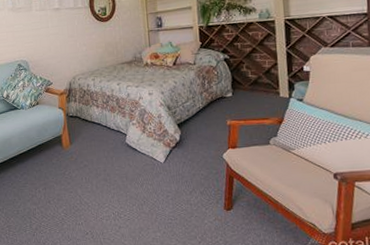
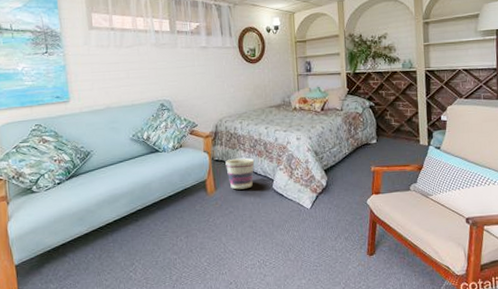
basket: none [79,113,108,144] -> present [225,157,255,190]

